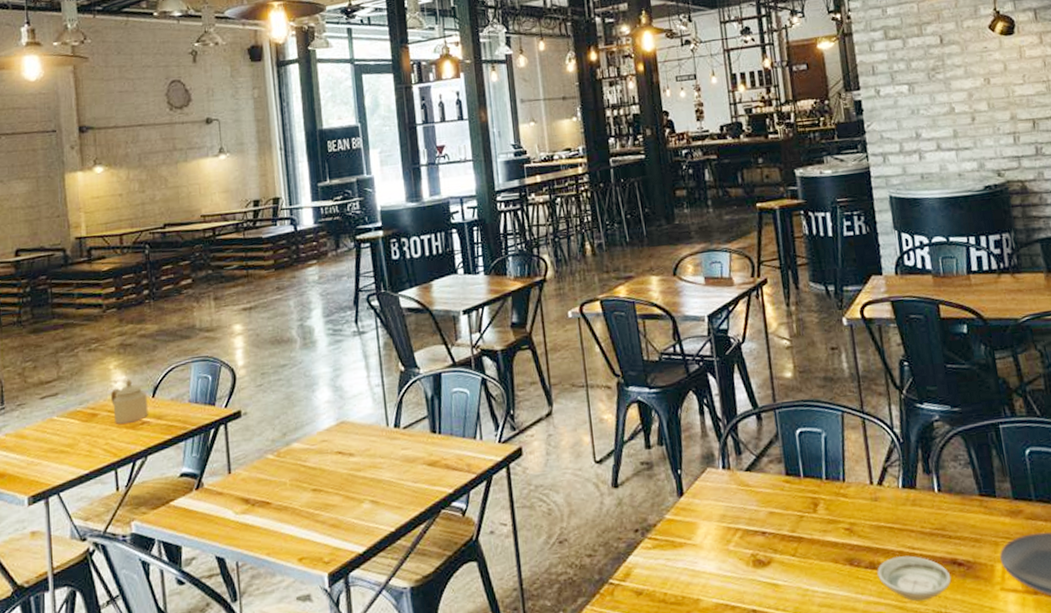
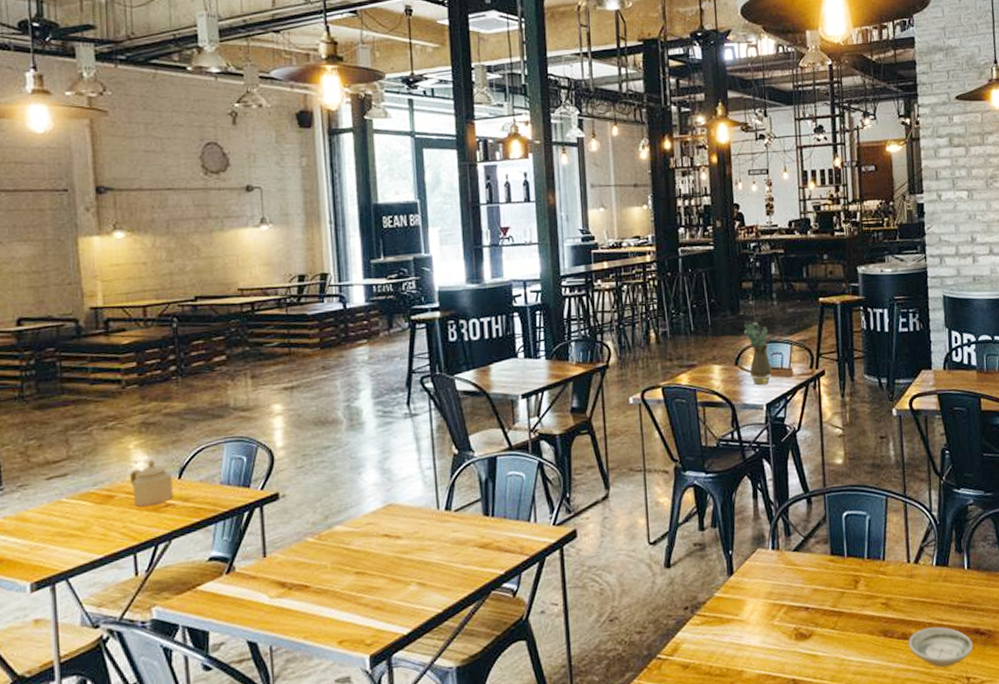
vase: none [679,228,712,296] -> present [743,319,772,385]

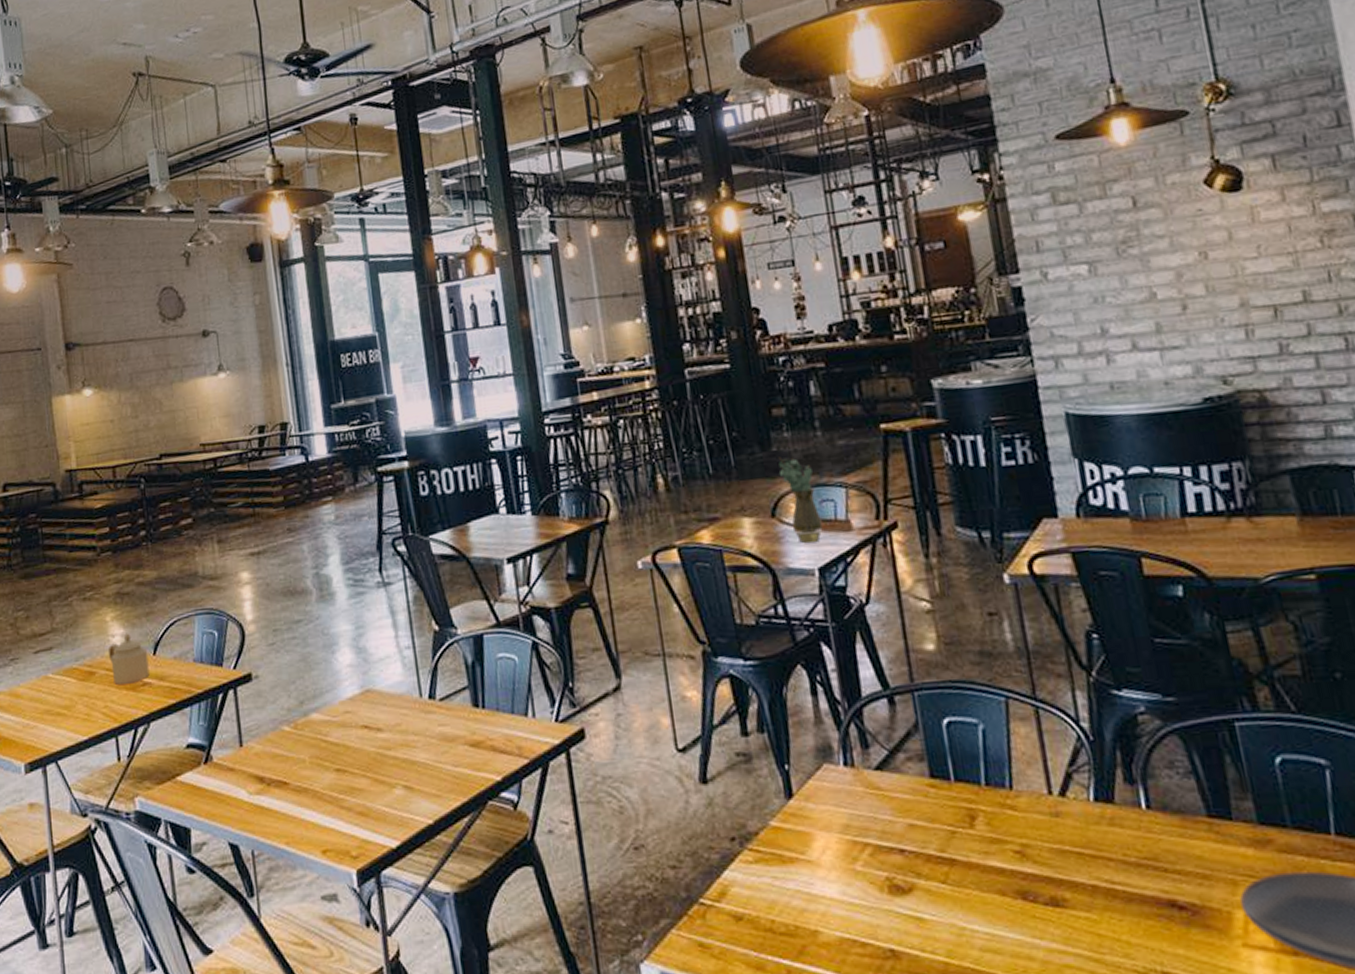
saucer: present [908,626,974,668] -> none [1061,892,1170,954]

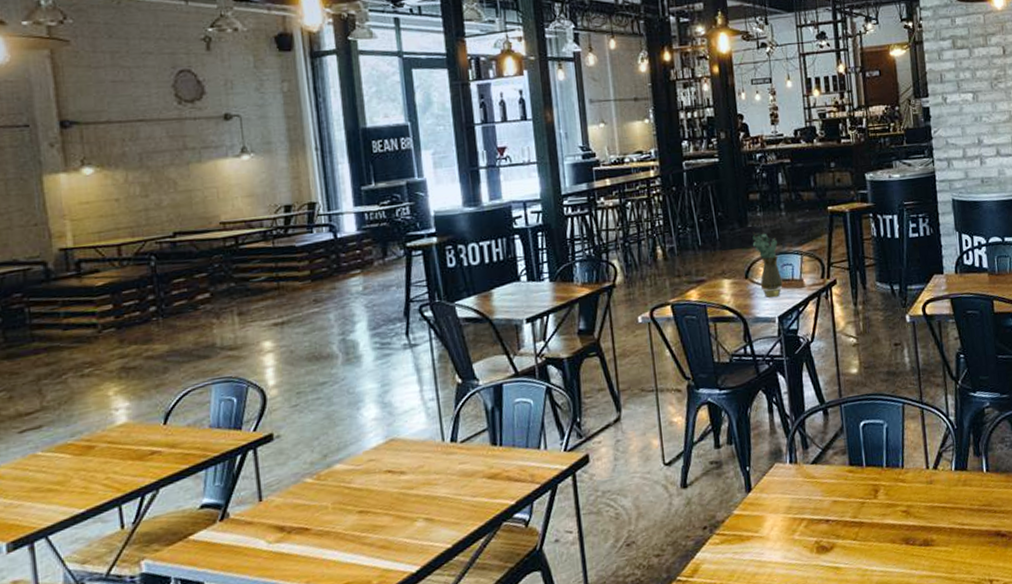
sugar bowl: present [108,633,150,686] -> none [110,405,159,457]

